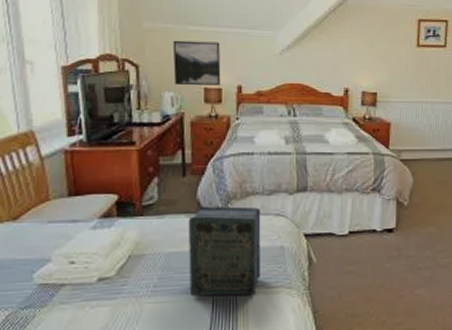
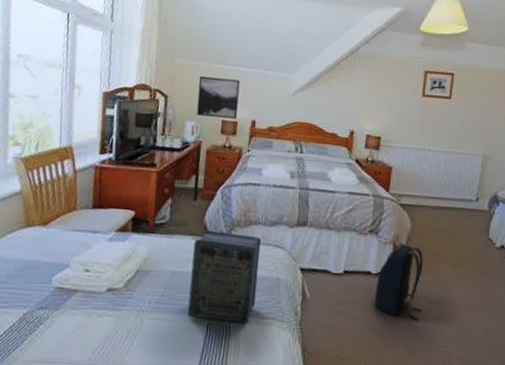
backpack: none [381,198,429,271] -> present [374,243,423,321]

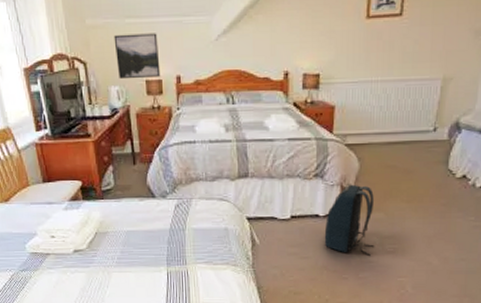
book: present [187,231,262,324] -> none [141,191,207,271]

